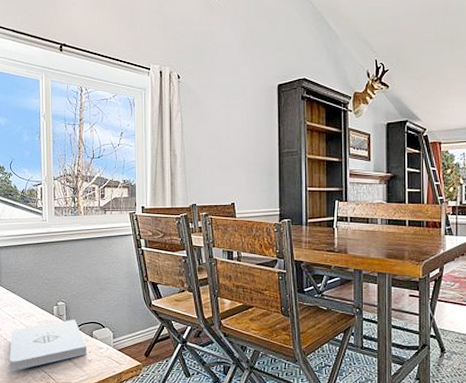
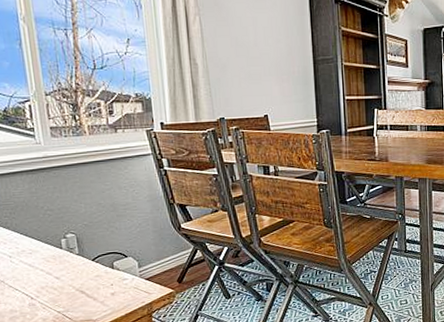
notepad: present [9,319,87,371] -> none [9,252,108,315]

